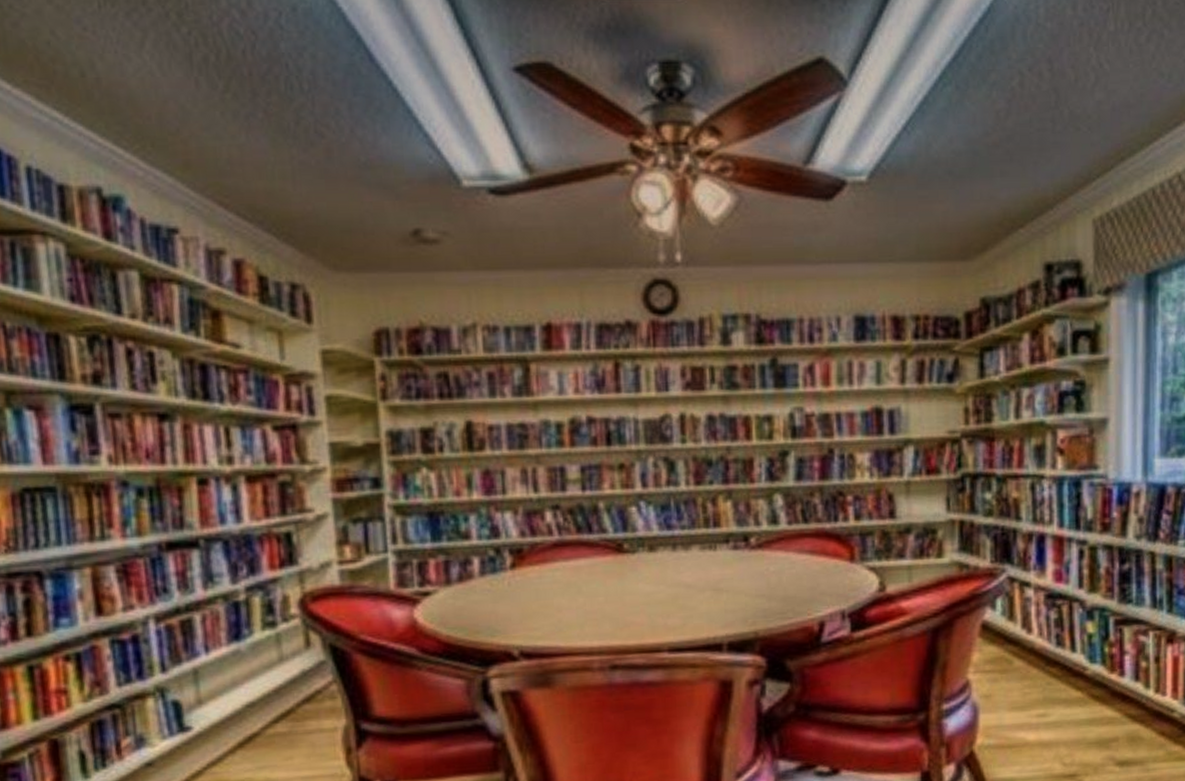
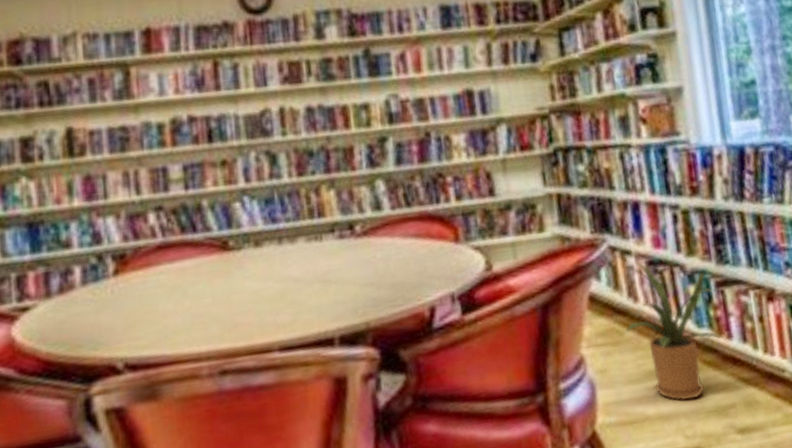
house plant: none [1001,594,1117,731] -> present [607,261,726,401]

